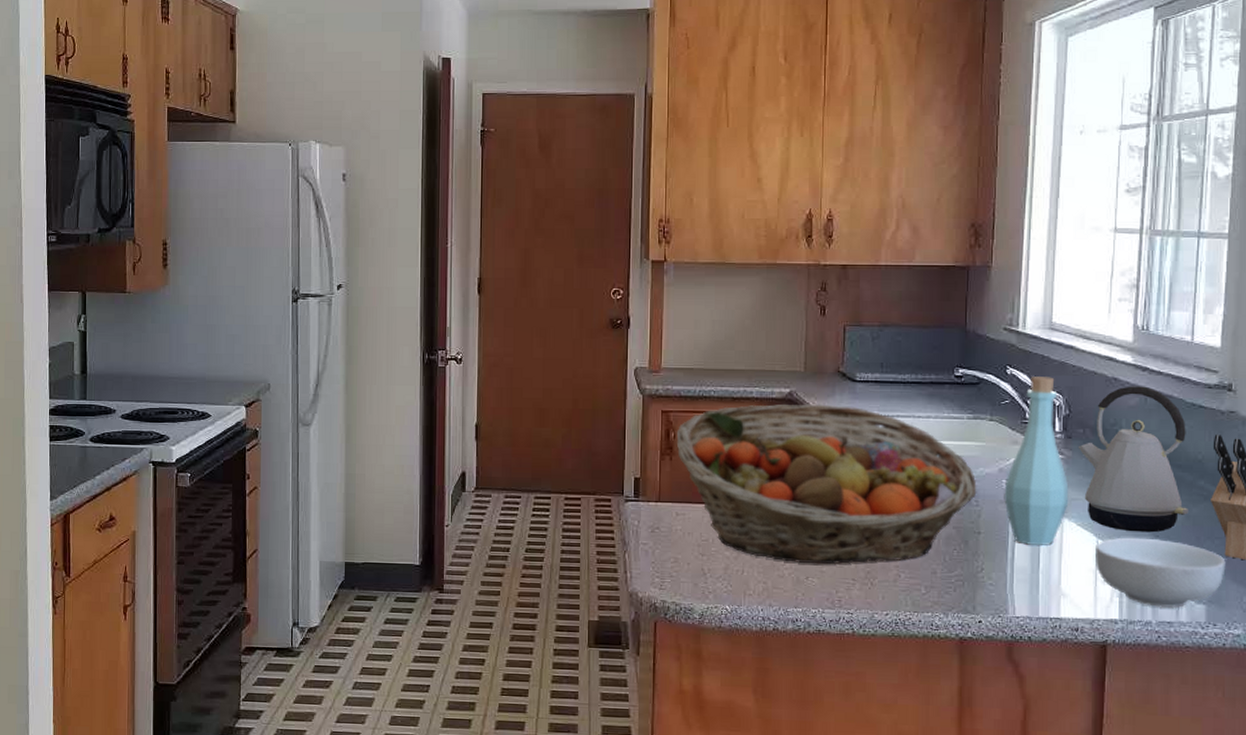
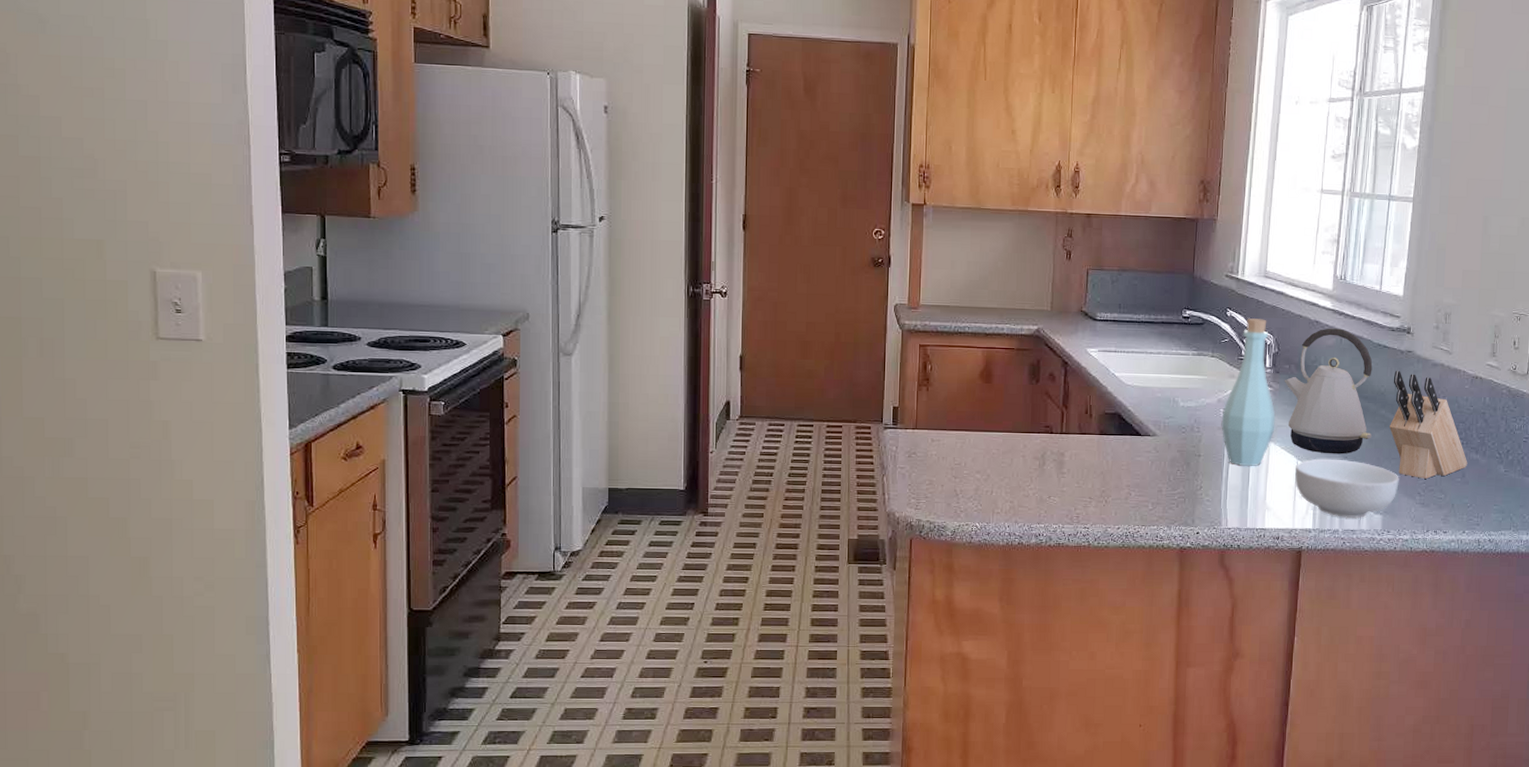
fruit basket: present [676,403,977,565] -> none [932,339,1199,485]

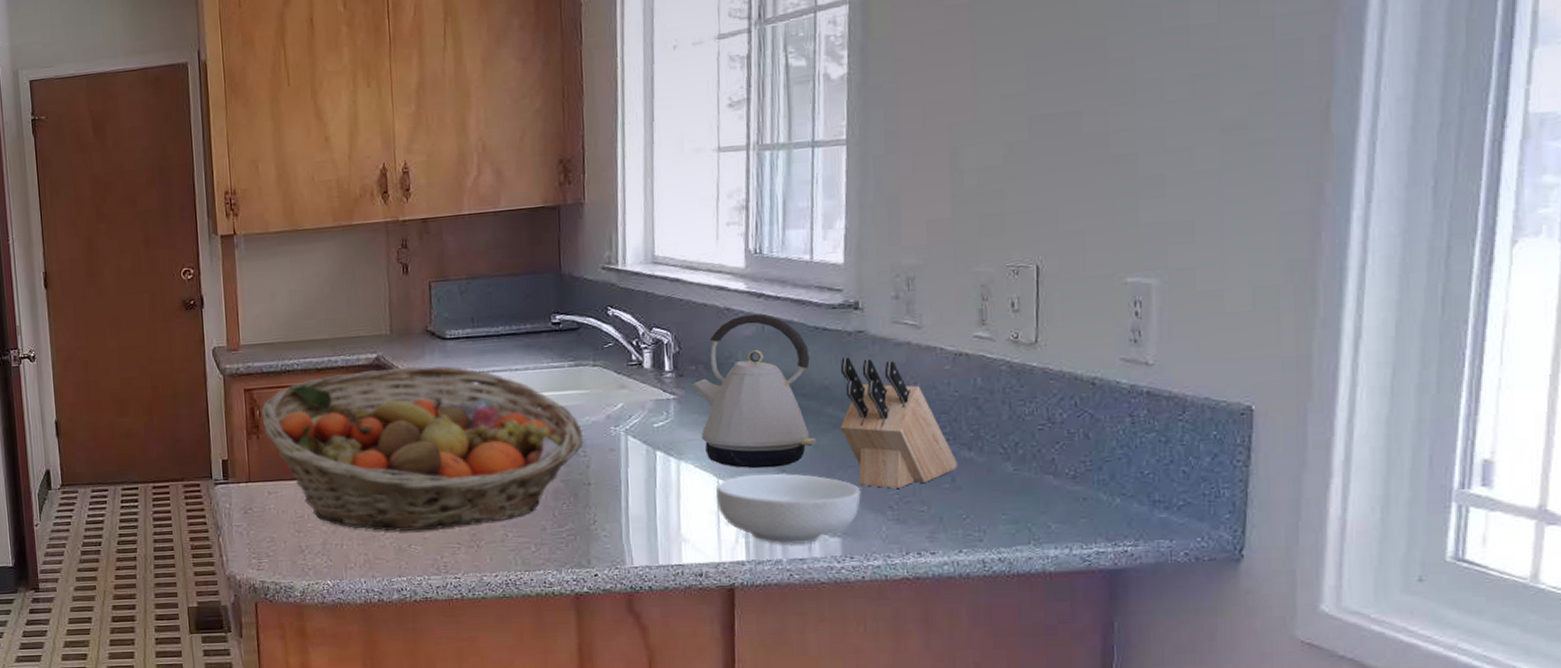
fruit basket: none [932,339,1199,485] -> present [261,366,584,531]
bottle: present [1221,318,1276,467] -> none [613,314,684,493]

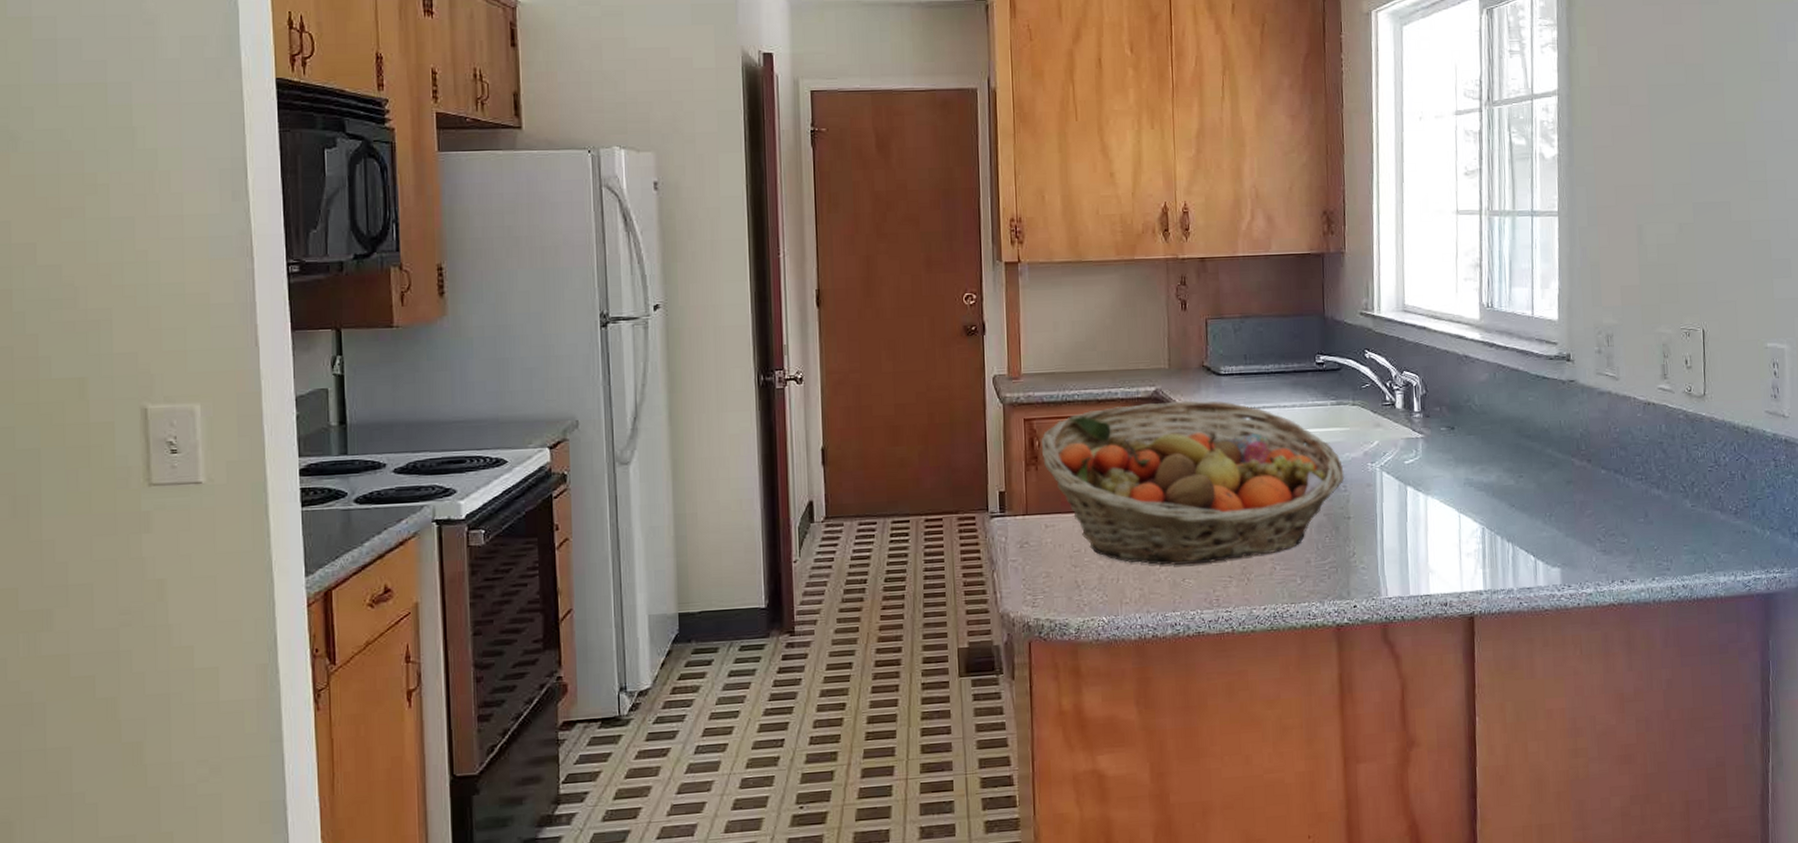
kettle: present [690,313,817,469] -> none [1435,361,1539,504]
cereal bowl: present [716,474,861,544] -> none [1458,509,1576,575]
knife block: present [840,356,958,489] -> none [1557,402,1650,523]

